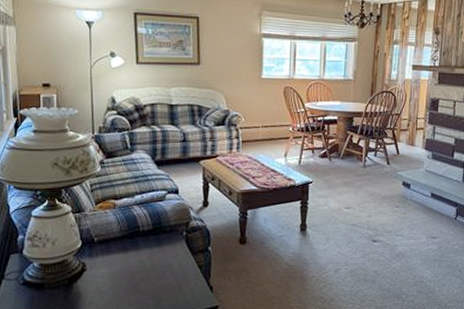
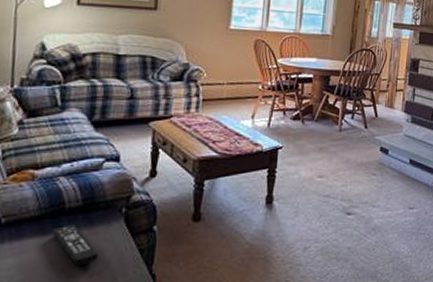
remote control: none [132,244,167,277] -> present [53,224,98,266]

